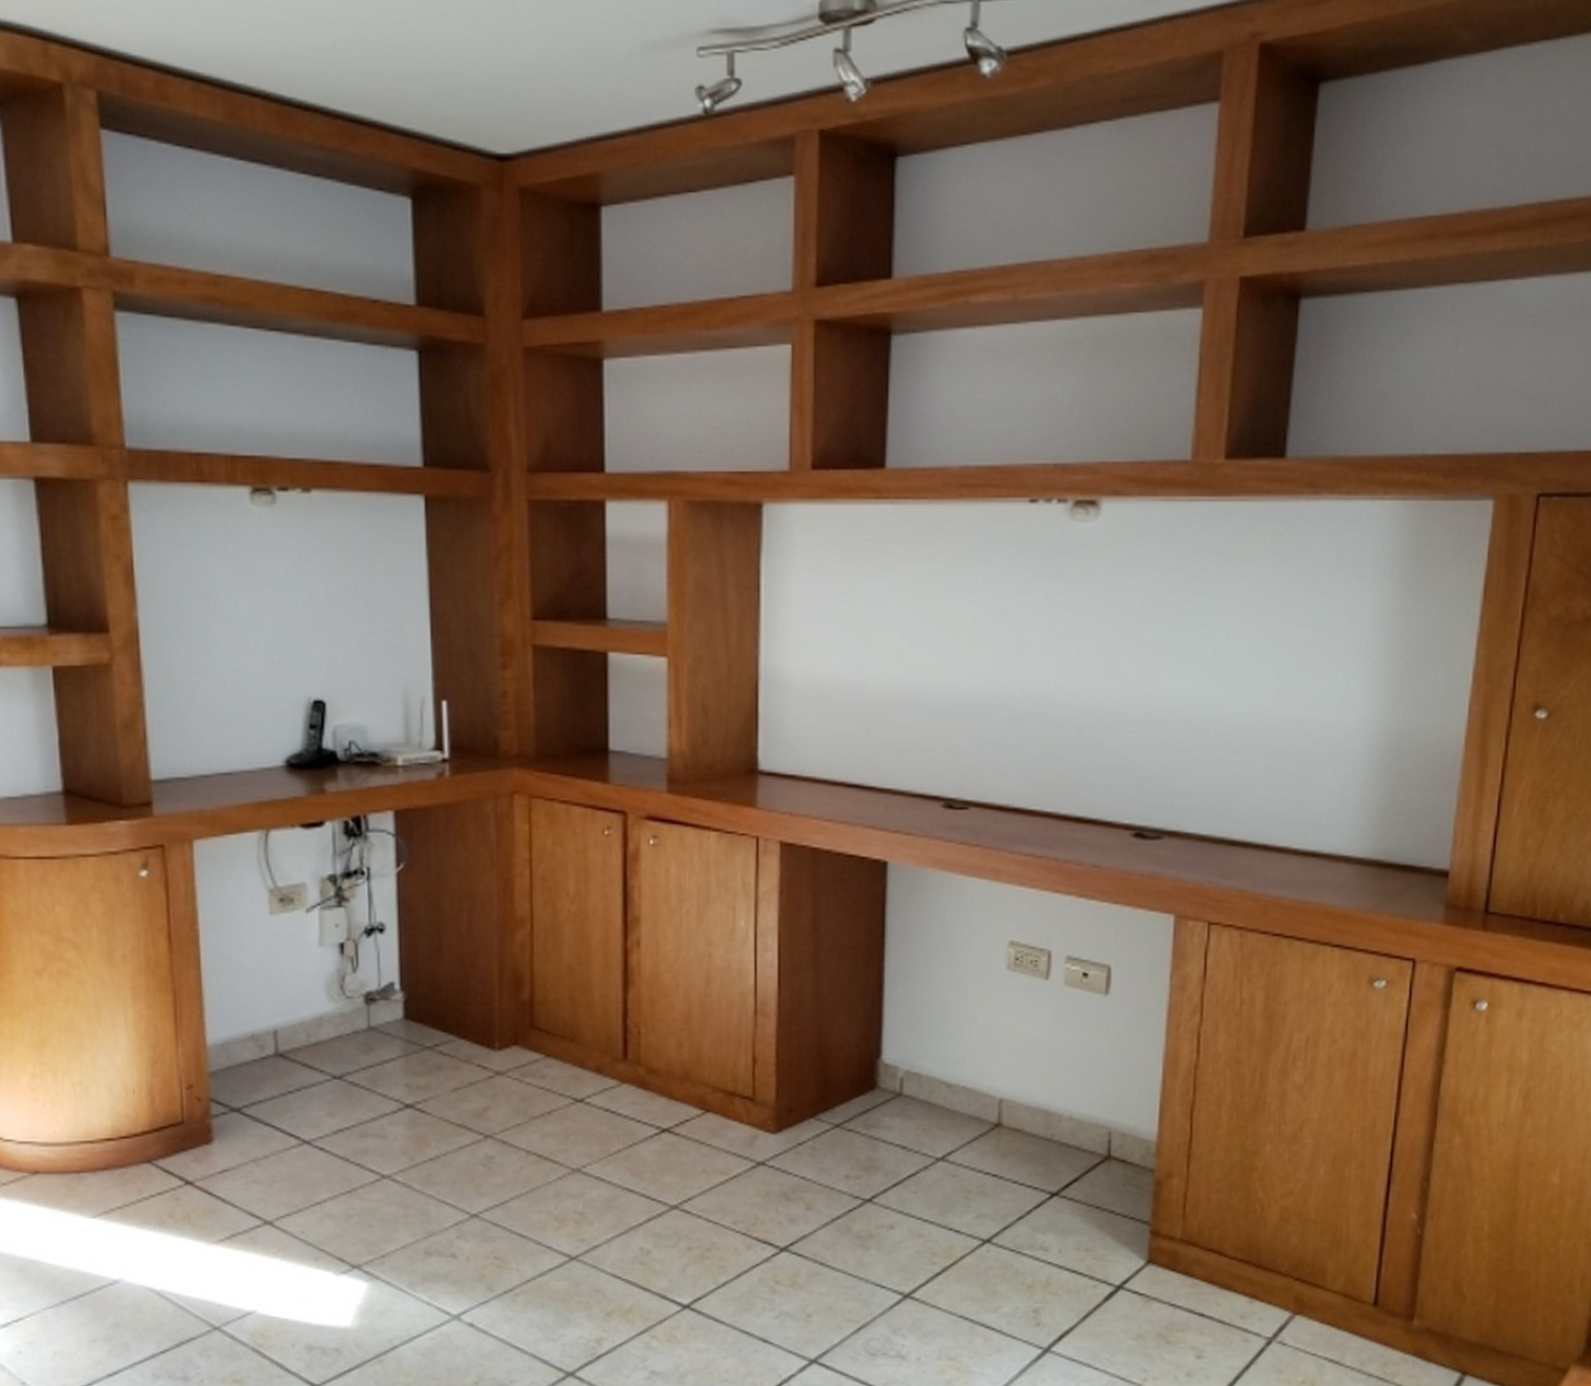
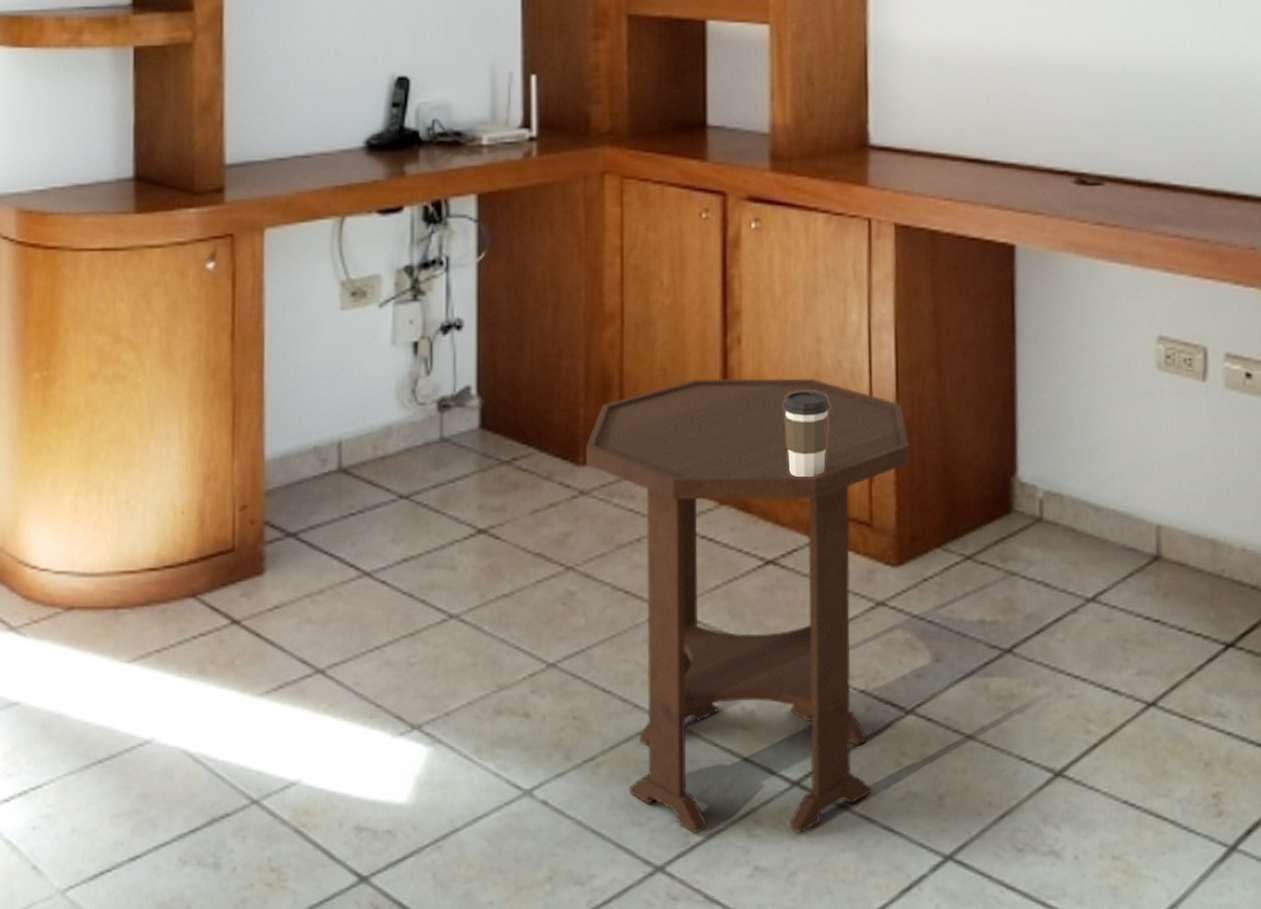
side table: none [501,976,789,1347] -> present [586,378,910,834]
coffee cup: none [678,986,720,1061] -> present [783,390,830,478]

